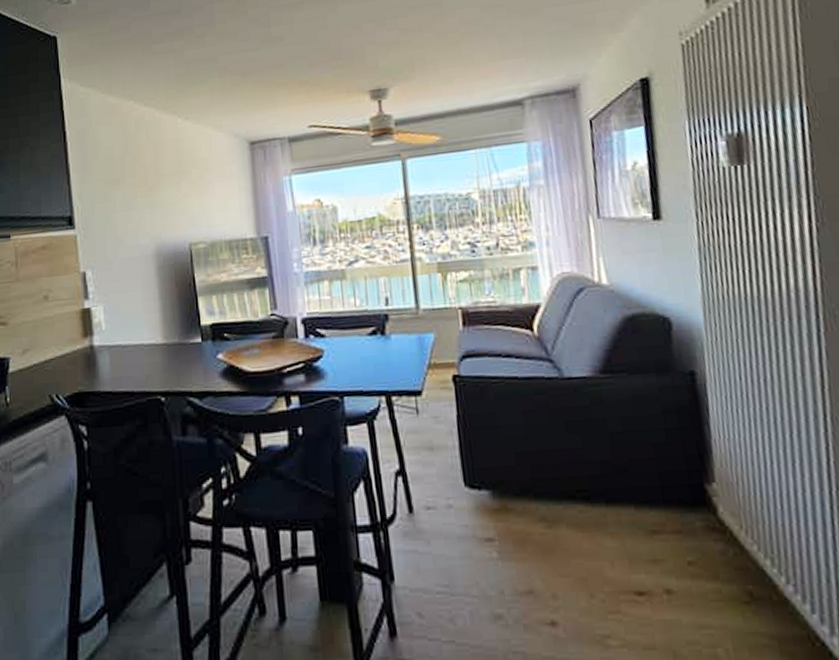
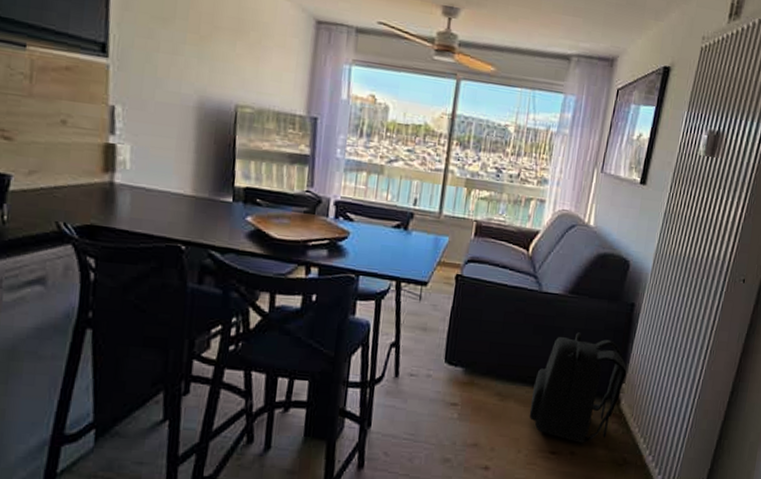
backpack: none [586,422,714,575] -> present [529,332,627,443]

